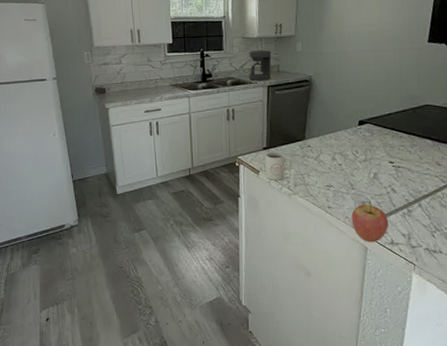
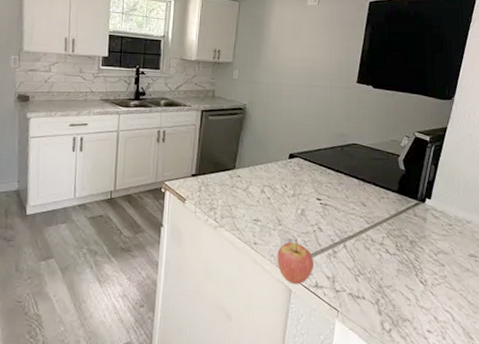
coffee maker: present [249,49,272,82] -> none [183,73,208,105]
mug: present [264,151,293,181] -> none [191,178,221,211]

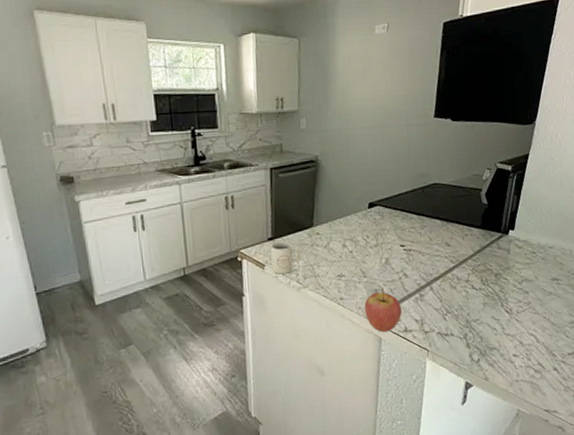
mug: none [191,178,221,211] -> present [269,241,301,275]

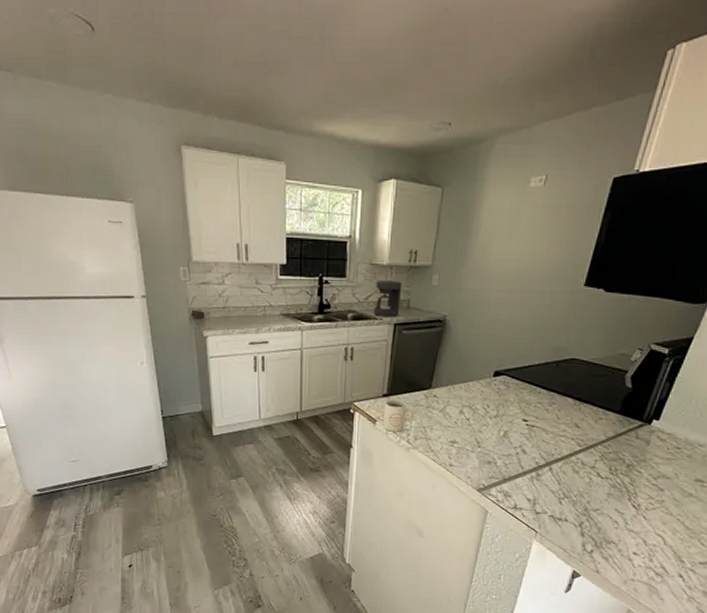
coffee maker: none [248,127,274,164] -> present [373,280,402,318]
fruit: present [364,288,402,333] -> none [473,460,515,506]

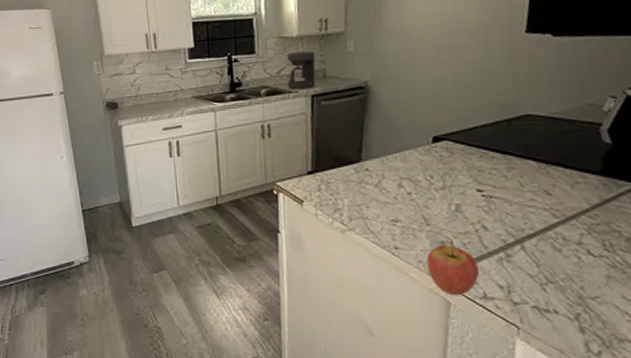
mug: present [382,398,415,432] -> none [309,175,347,213]
fruit: none [473,460,515,506] -> present [426,240,480,296]

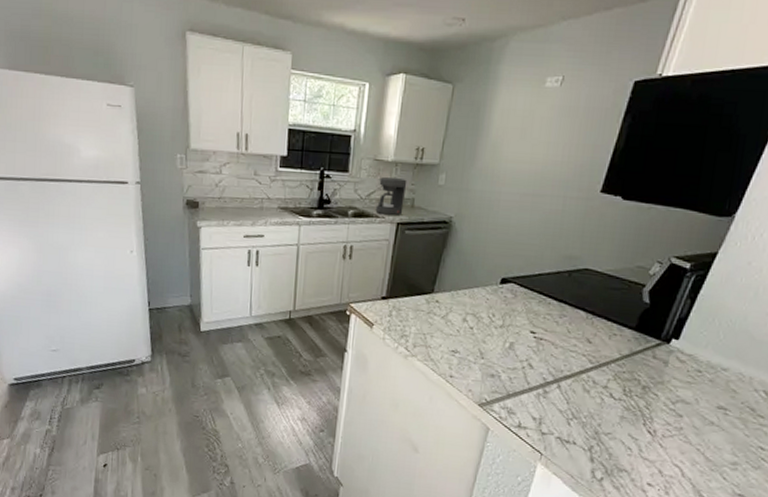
fruit: present [426,240,480,296] -> none [475,374,520,423]

